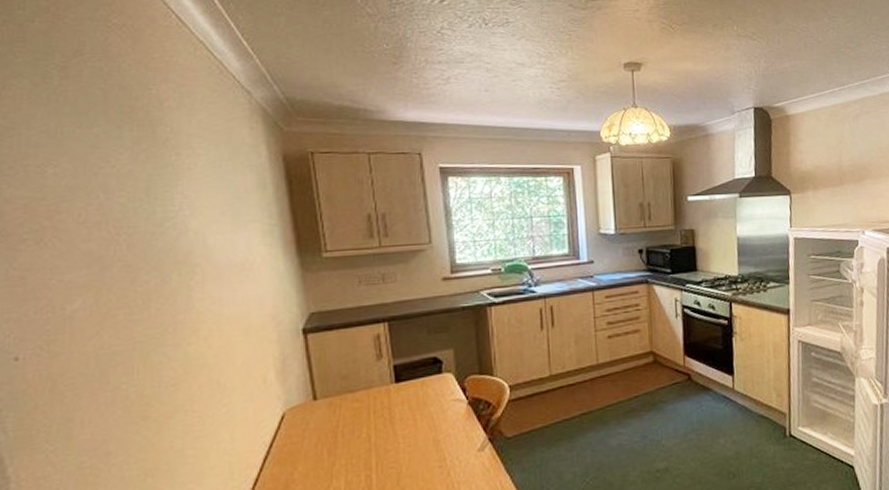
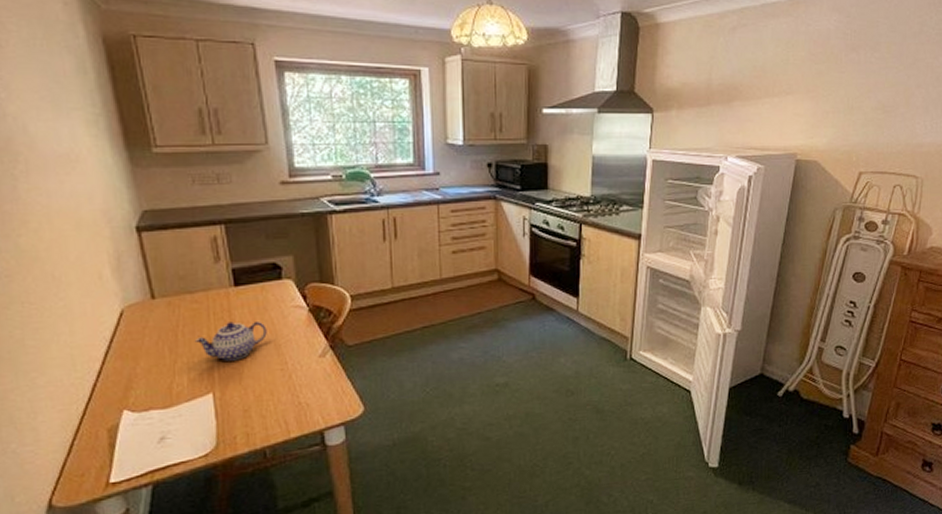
teapot: none [353,416,426,461] -> present [194,320,267,361]

